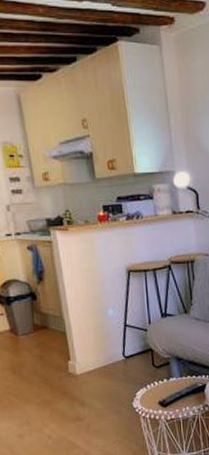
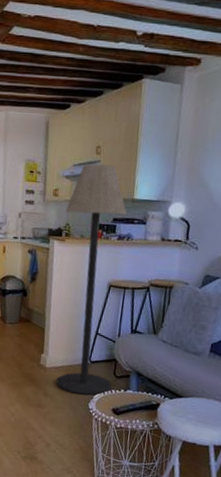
floor lamp: none [61,139,153,396] -> present [56,164,127,395]

